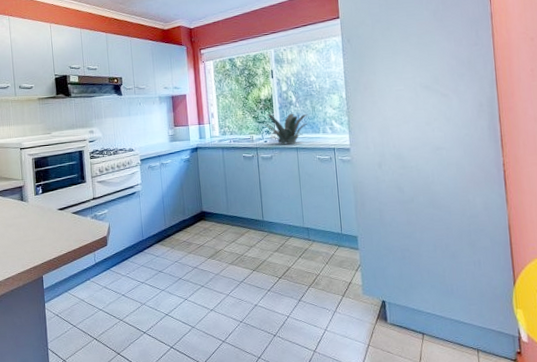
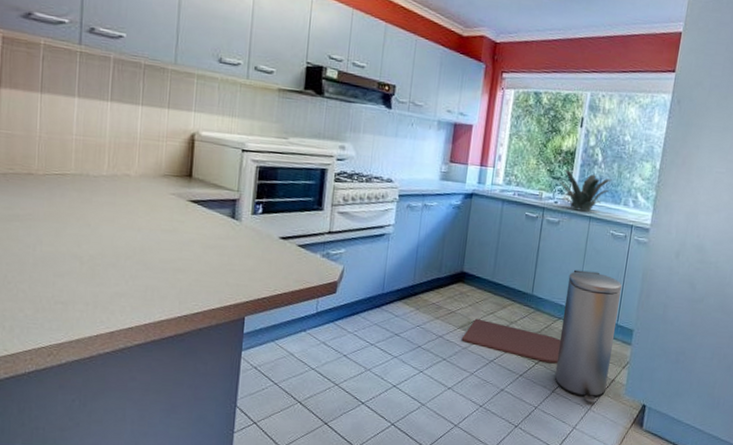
door mat: none [213,248,298,276] -> present [461,318,561,364]
pedal bin: none [290,192,346,305] -> present [554,269,623,402]

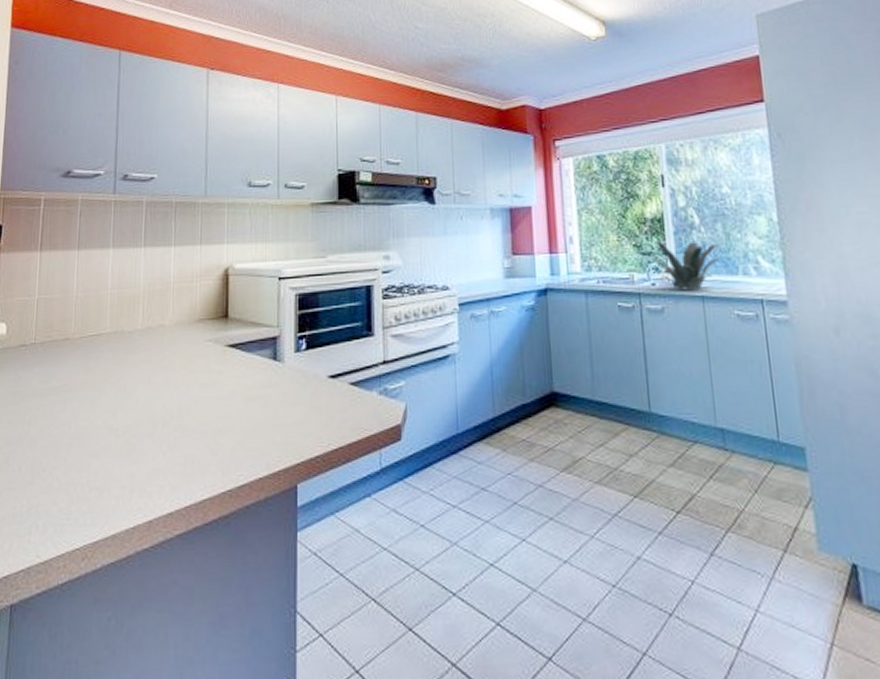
door mat: present [461,318,561,364] -> none [568,454,708,511]
pedal bin: present [554,269,623,402] -> none [693,369,789,566]

